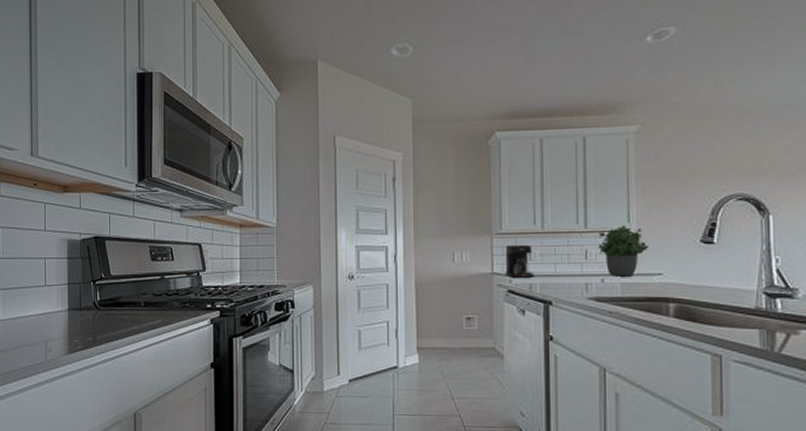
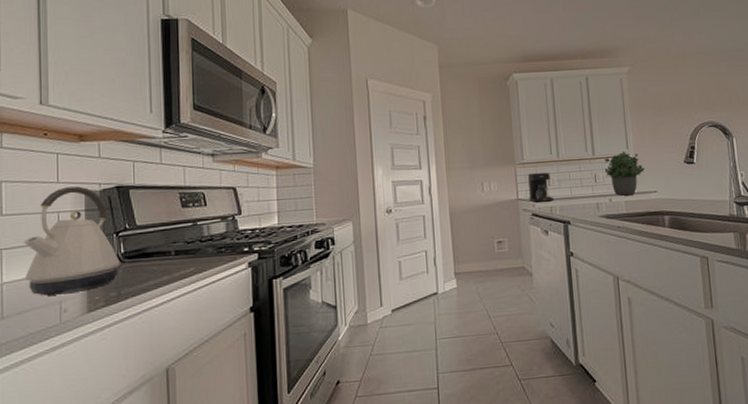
kettle: none [17,235,96,335] -> present [24,186,120,296]

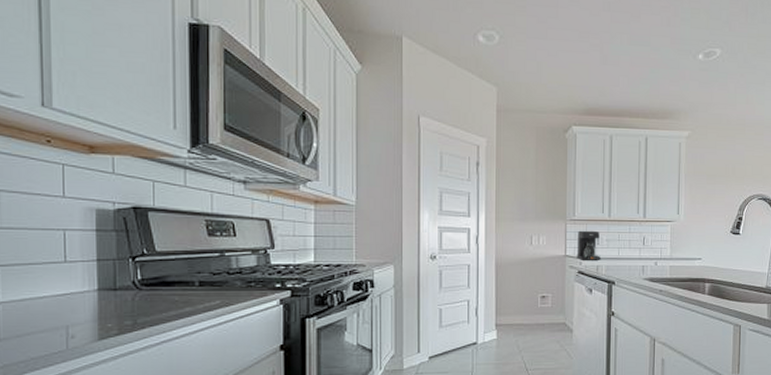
kettle: present [24,186,120,296] -> none [23,203,137,319]
potted plant: present [604,152,645,196] -> none [653,217,692,260]

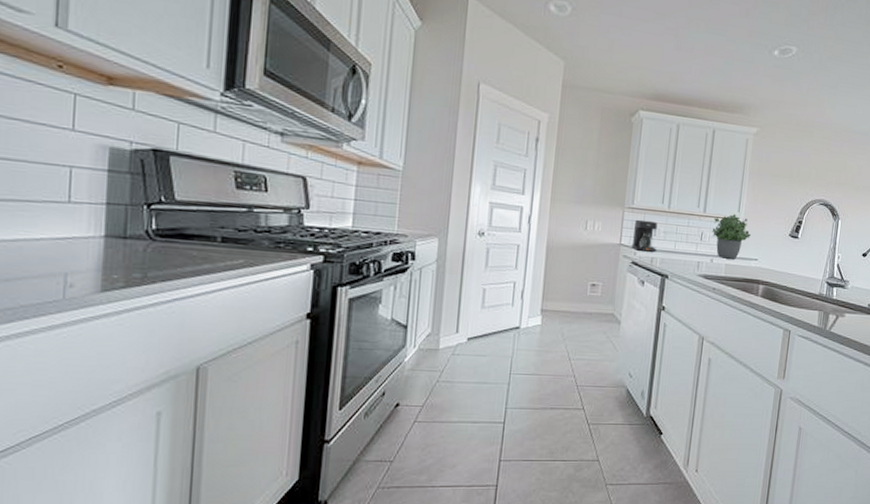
potted plant: none [653,217,692,260] -> present [712,214,751,259]

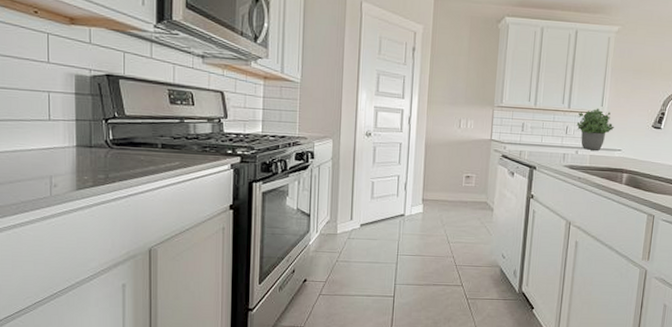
coffee maker: present [631,219,658,252] -> none [501,116,525,146]

